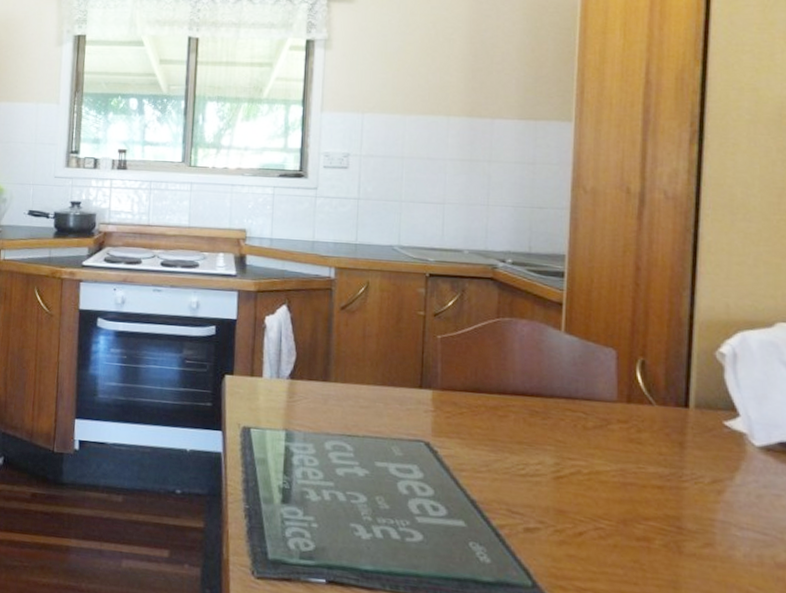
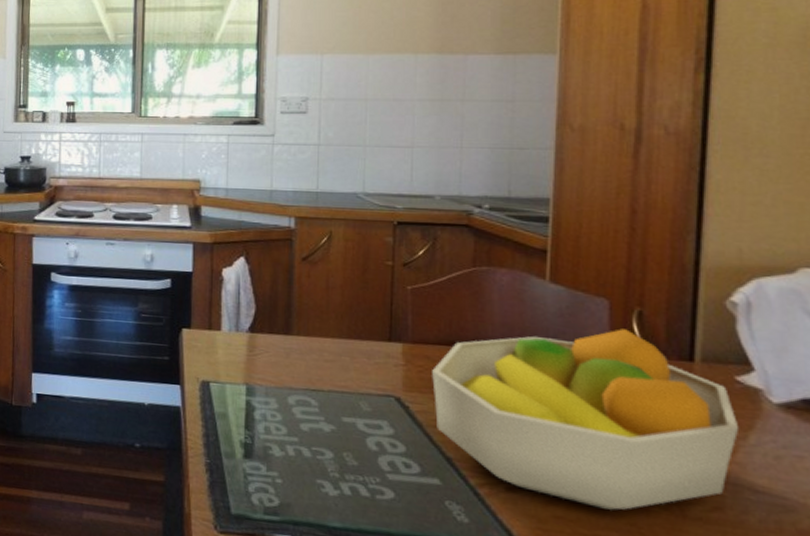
fruit bowl: none [459,377,727,548] -> present [432,329,740,510]

